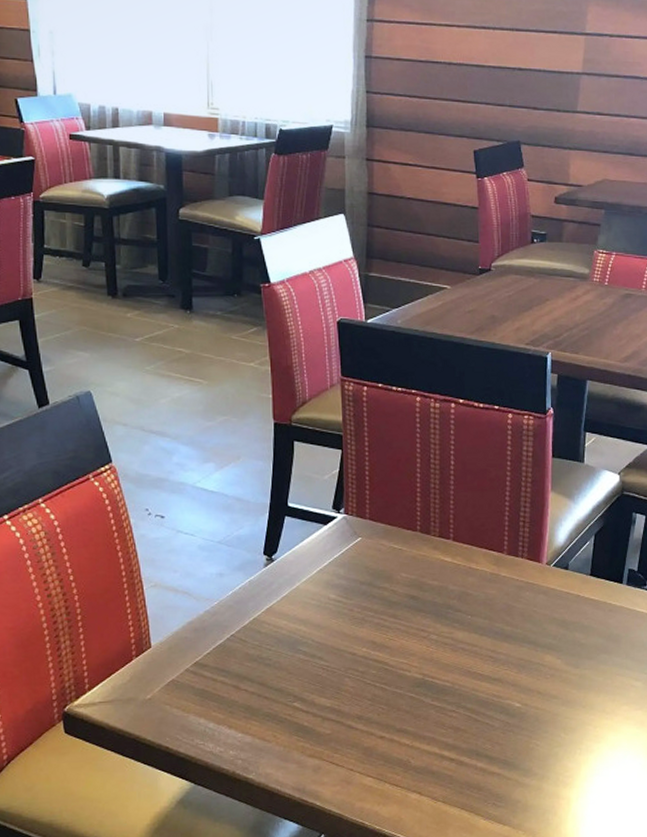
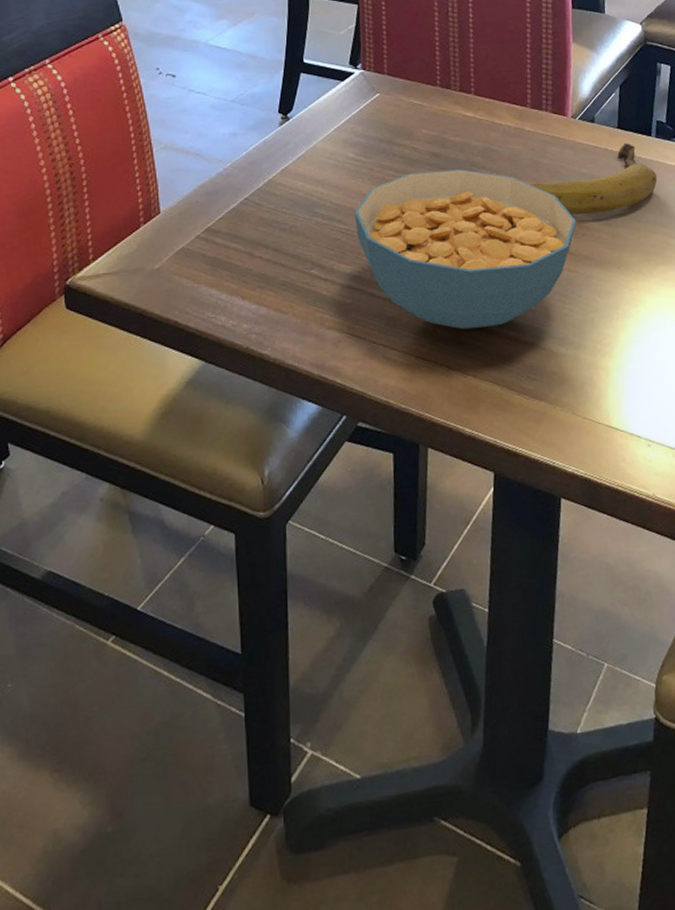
cereal bowl: none [335,612,546,760] -> present [354,169,576,330]
fruit: none [500,589,626,656] -> present [527,143,658,214]

